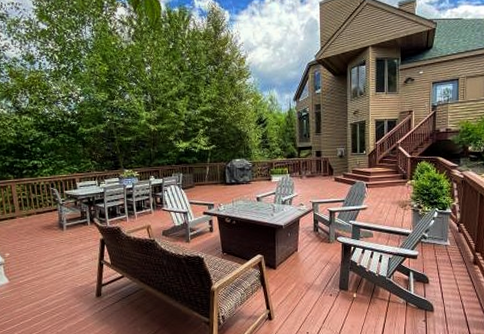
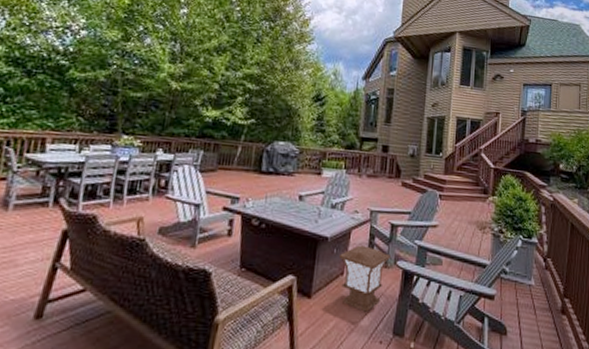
lantern: none [292,228,332,275] -> present [338,245,391,312]

